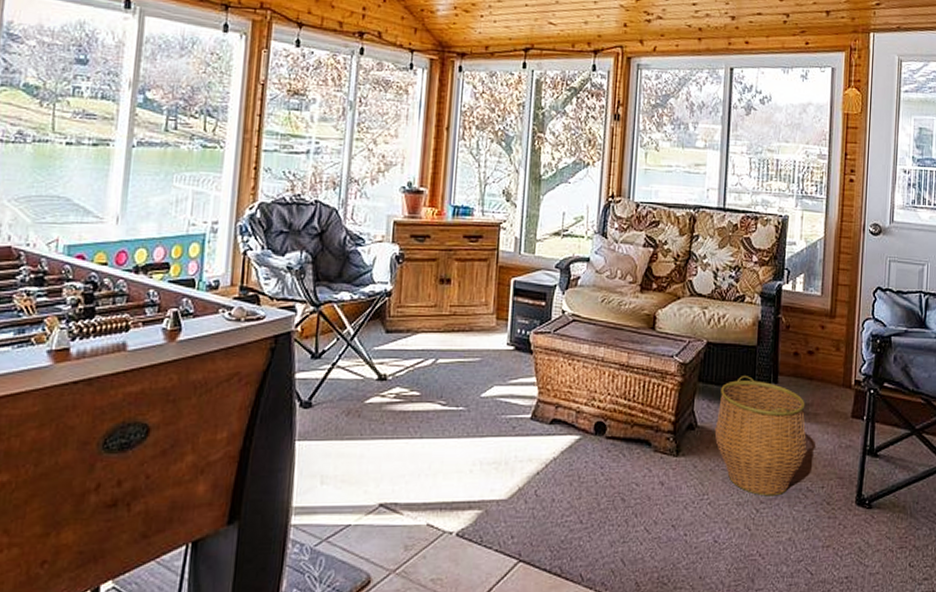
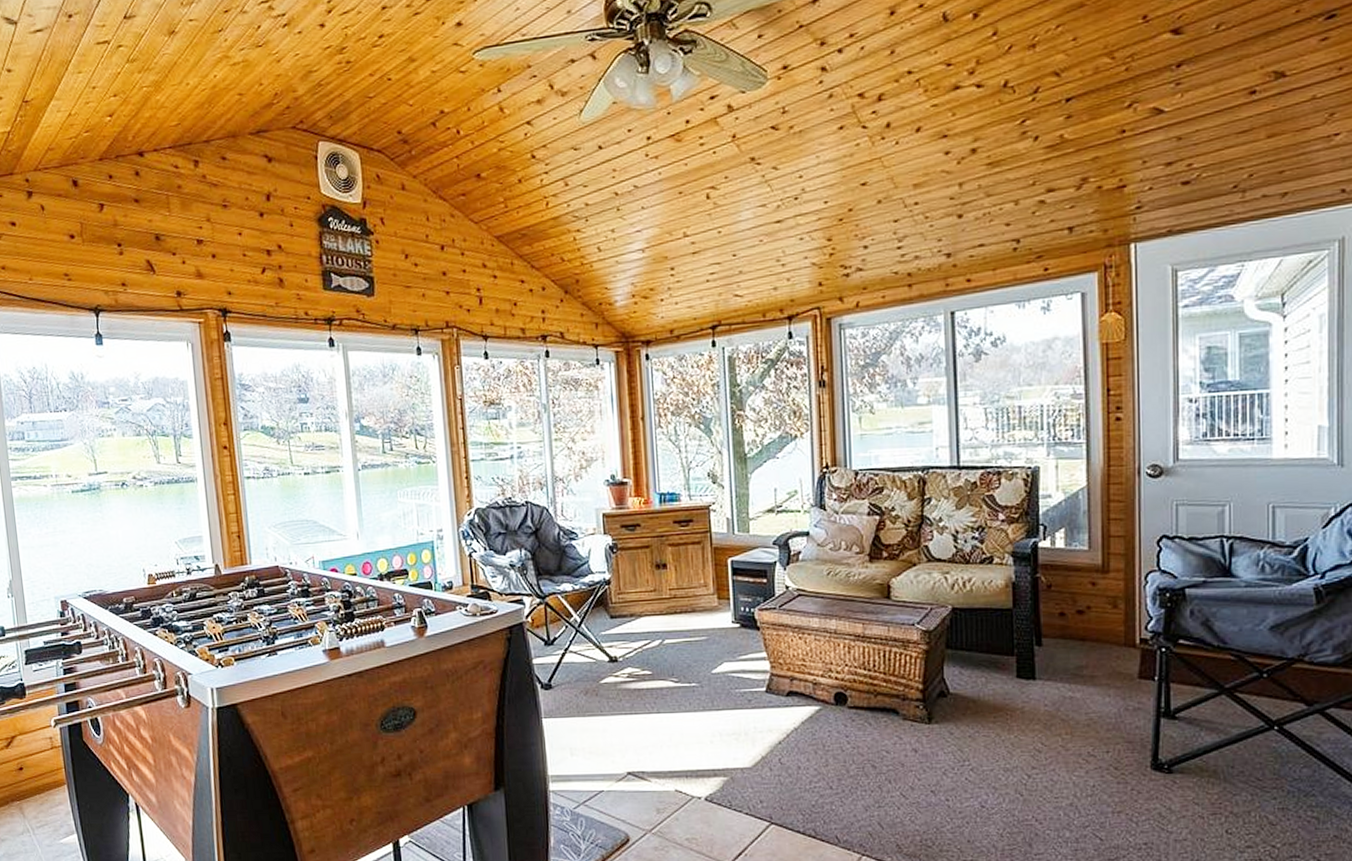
basket: present [714,376,807,496] -> none [970,640,1085,762]

